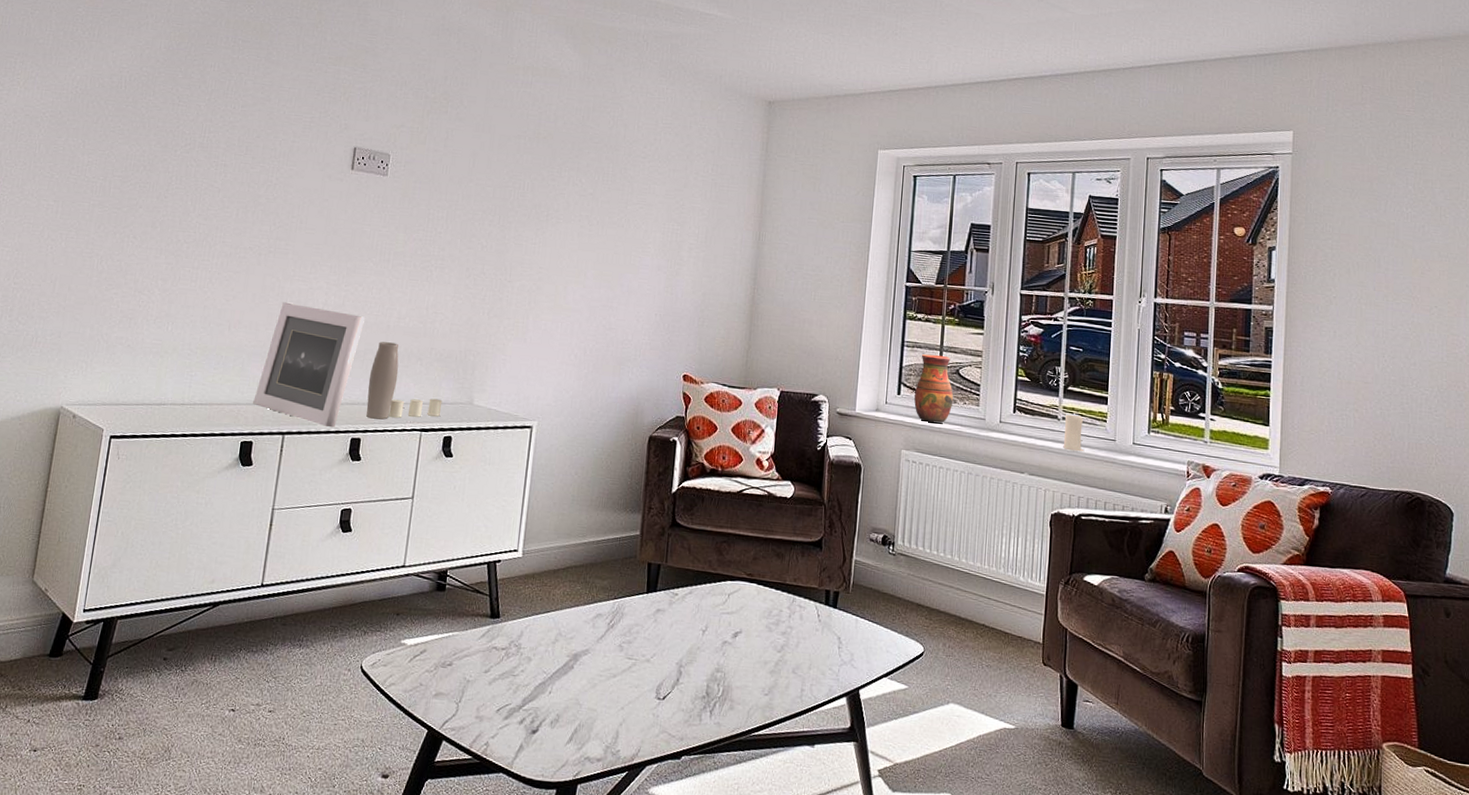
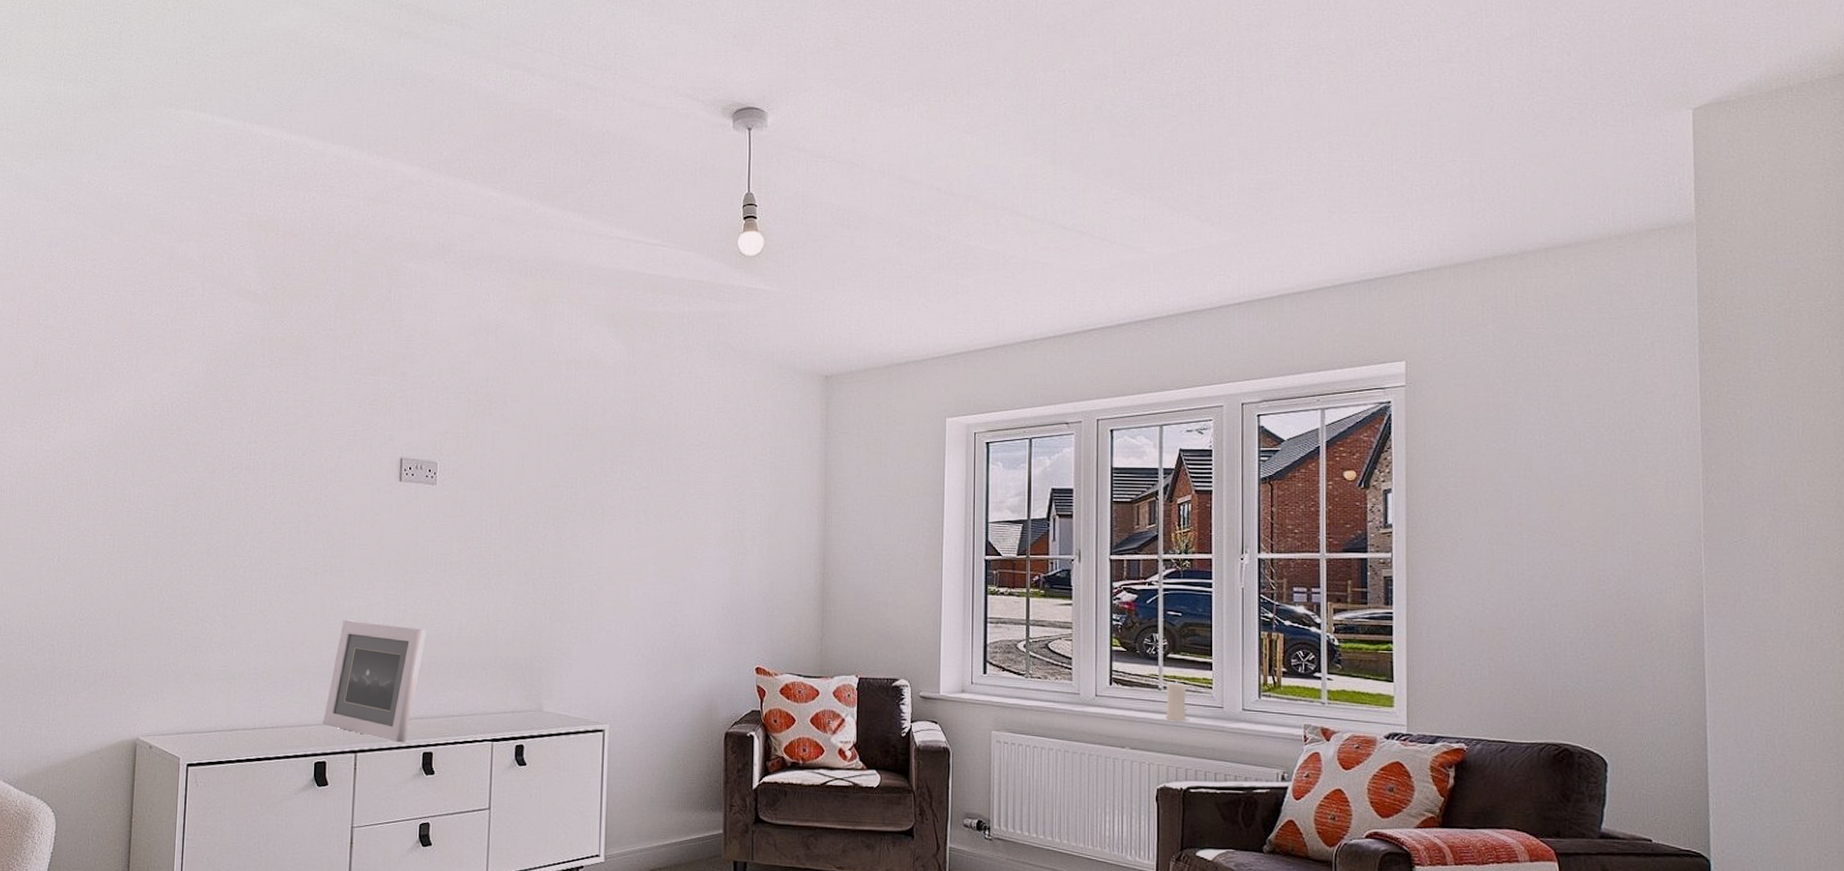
vase: present [366,341,399,420] -> none [435,654,465,732]
candle: present [388,398,443,419] -> none [458,707,511,730]
ceramic vessel: present [914,354,954,423] -> none [1002,629,1044,701]

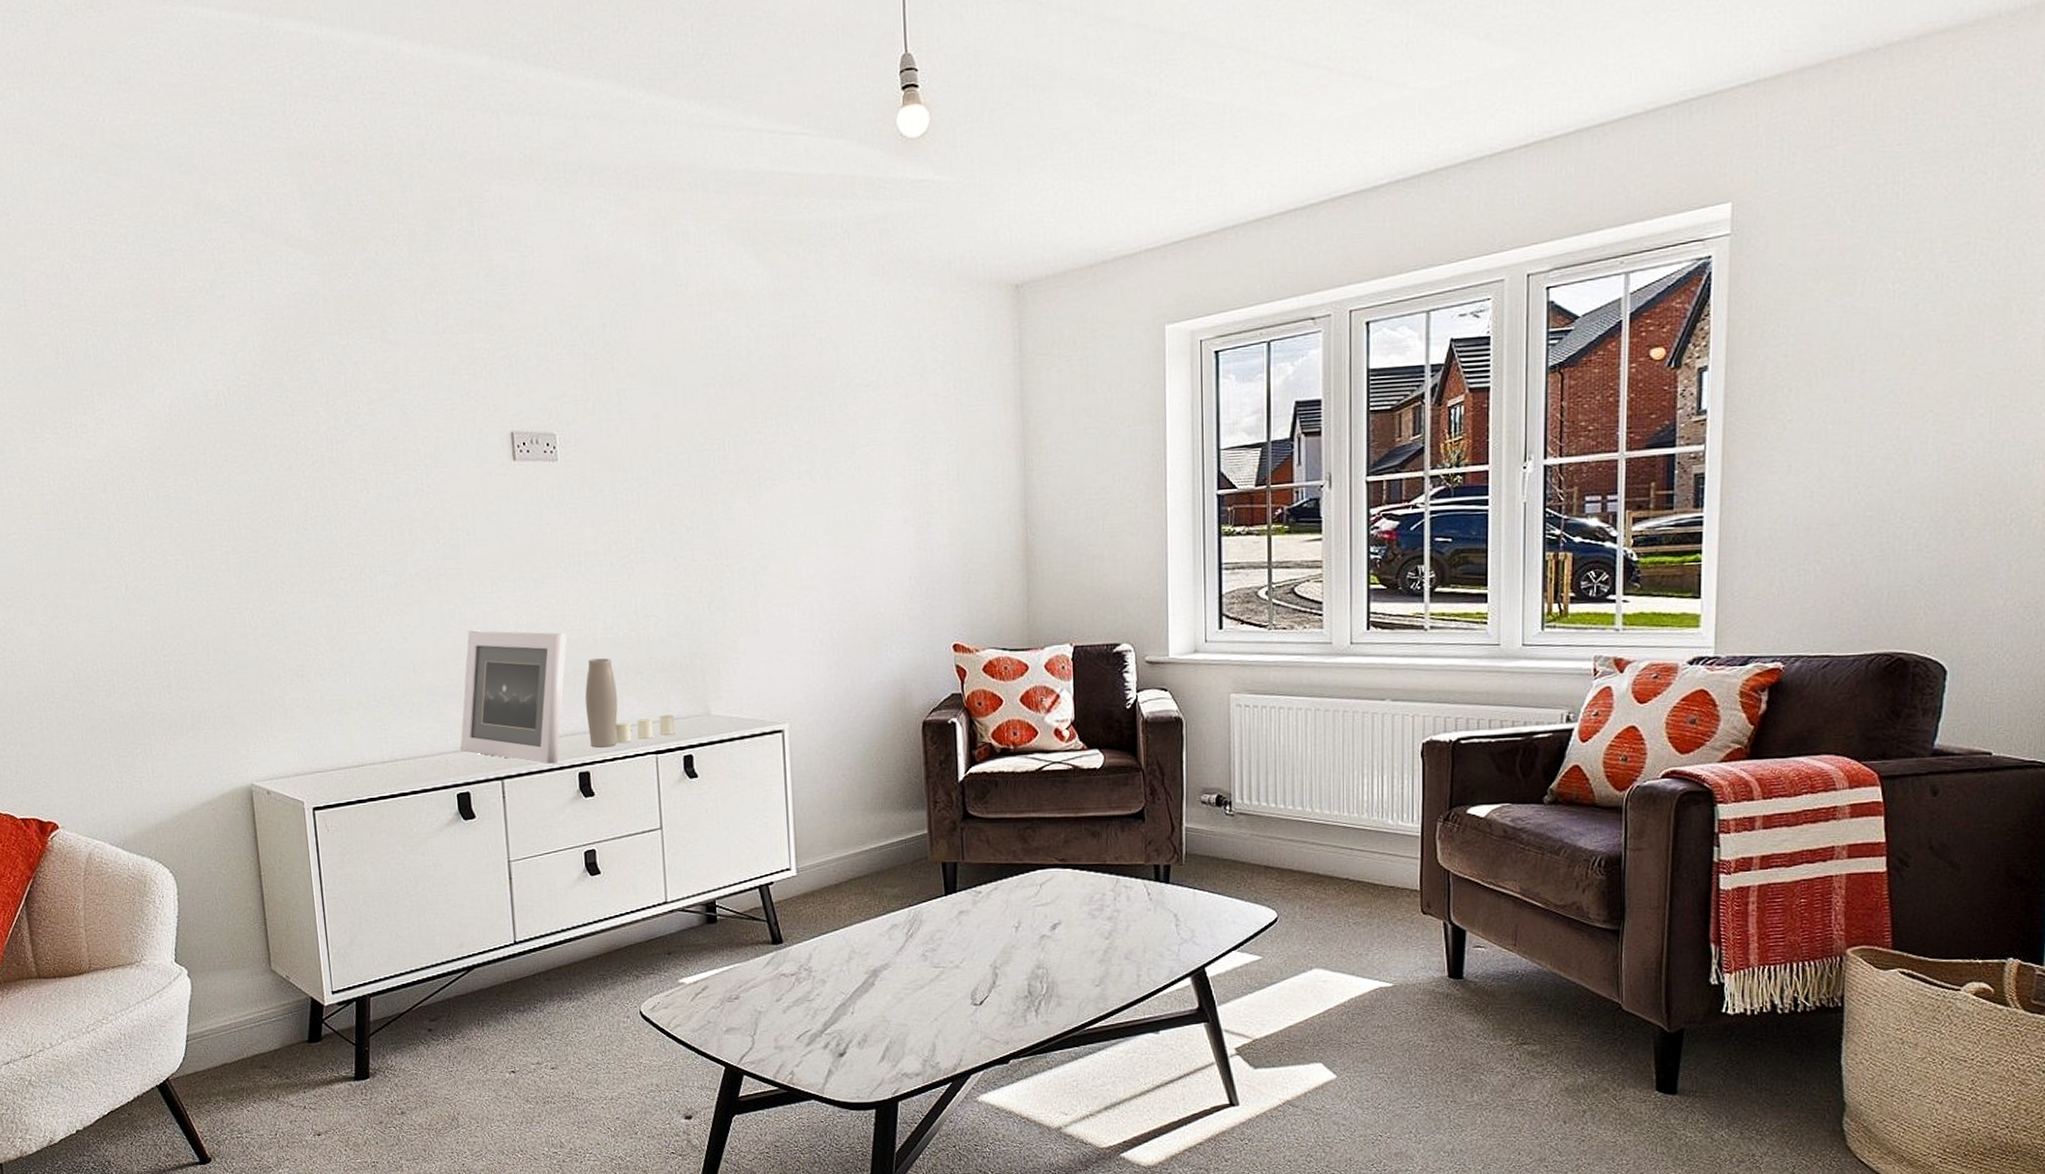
vase: none [435,654,465,732] -> present [584,658,618,748]
candle: none [458,707,511,730] -> present [615,714,675,744]
candle: present [1166,681,1190,722] -> none [1433,618,1461,665]

